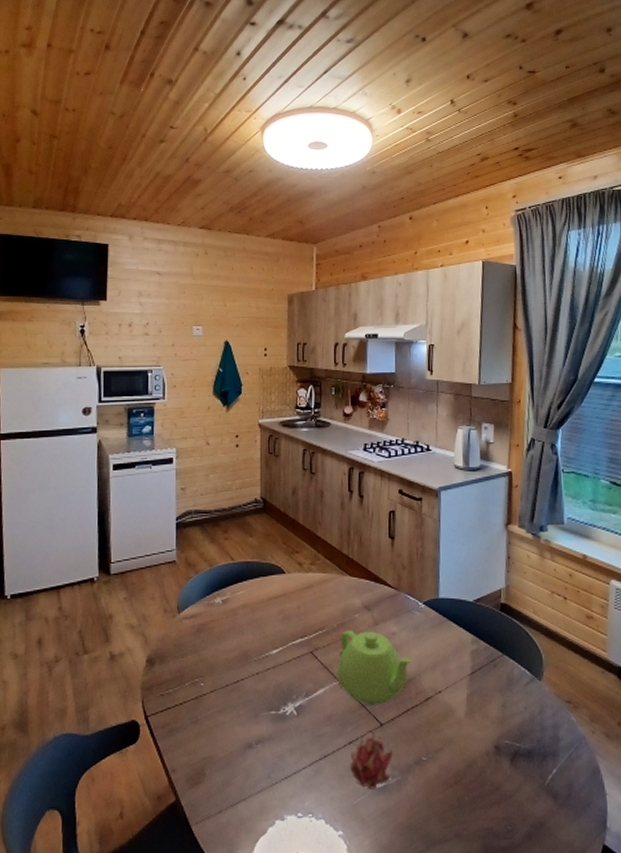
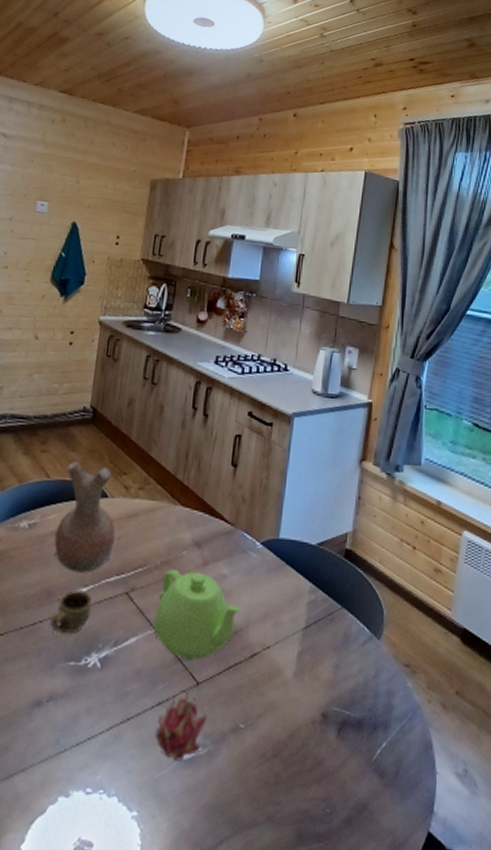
vase: none [245,545,296,637] -> present [54,462,116,573]
cup: none [250,651,283,689] -> present [50,588,92,635]

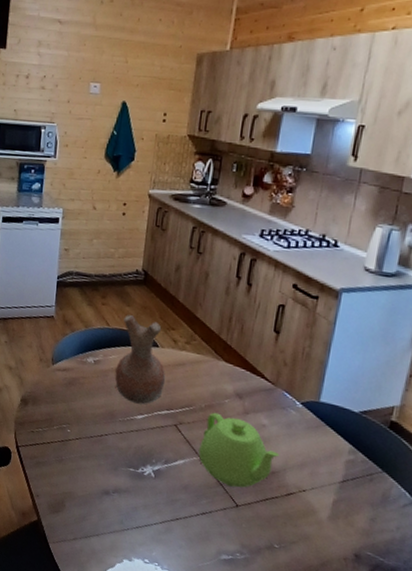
cup: present [50,588,92,635] -> none [113,415,147,448]
fruit: present [155,690,207,761] -> none [199,507,245,560]

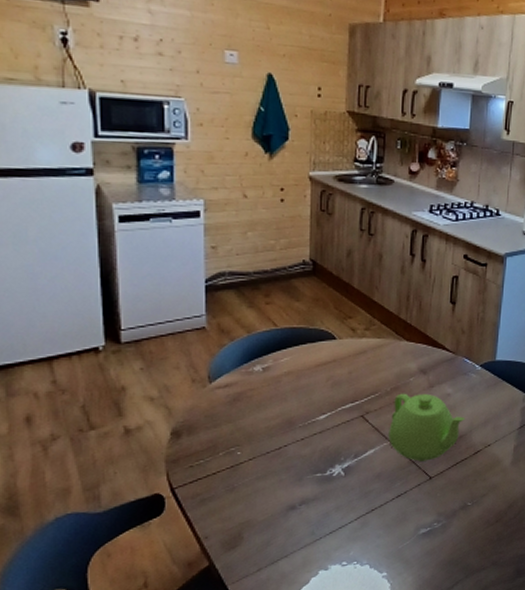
vase: present [115,315,166,405] -> none [289,311,347,404]

